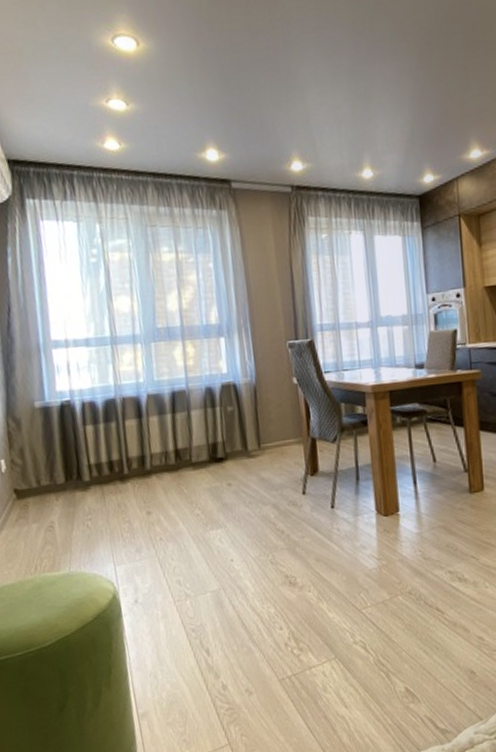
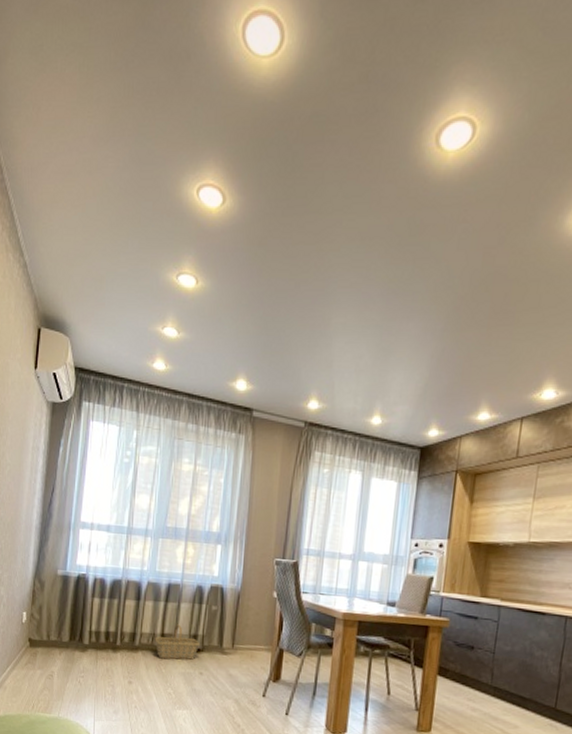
basket: none [168,435,222,479] -> present [154,624,200,660]

